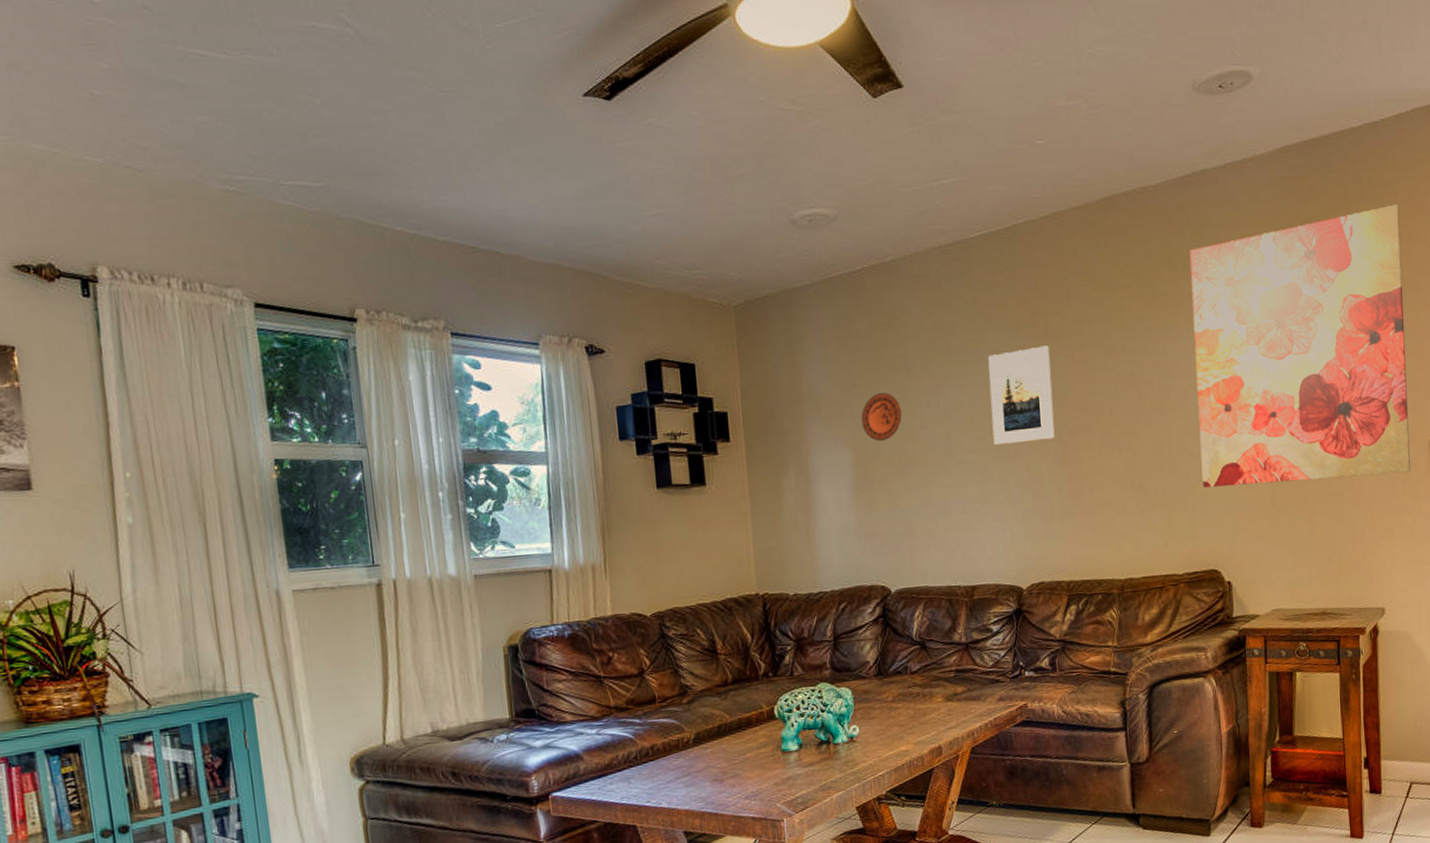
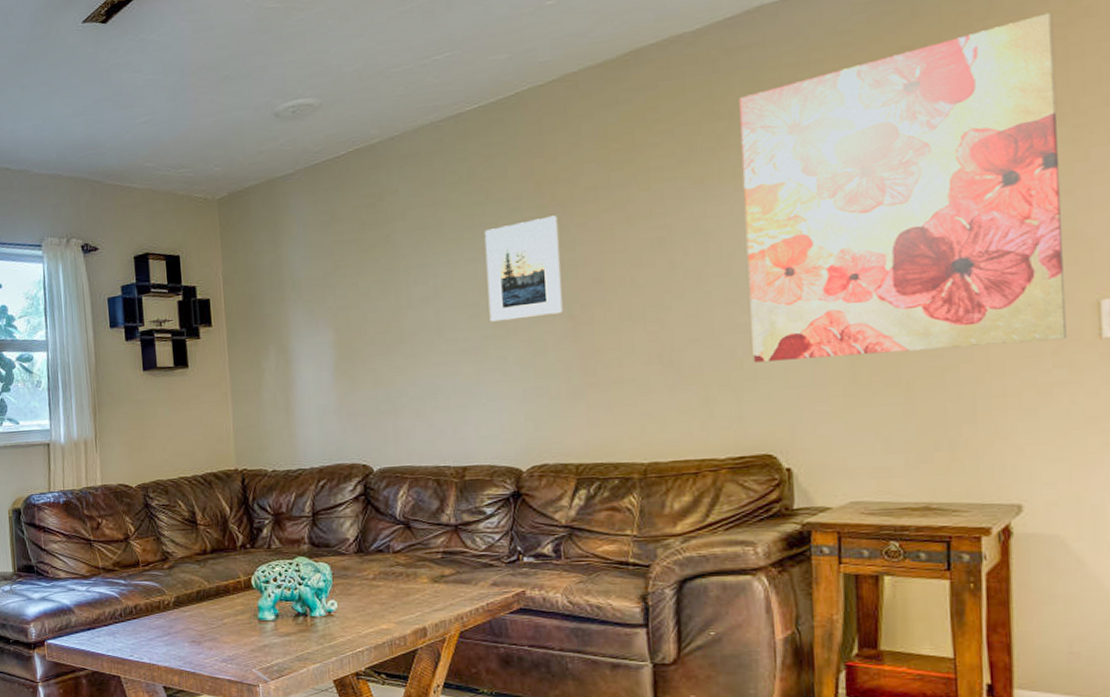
decorative plate: present [861,393,902,441] -> none [344,273,387,322]

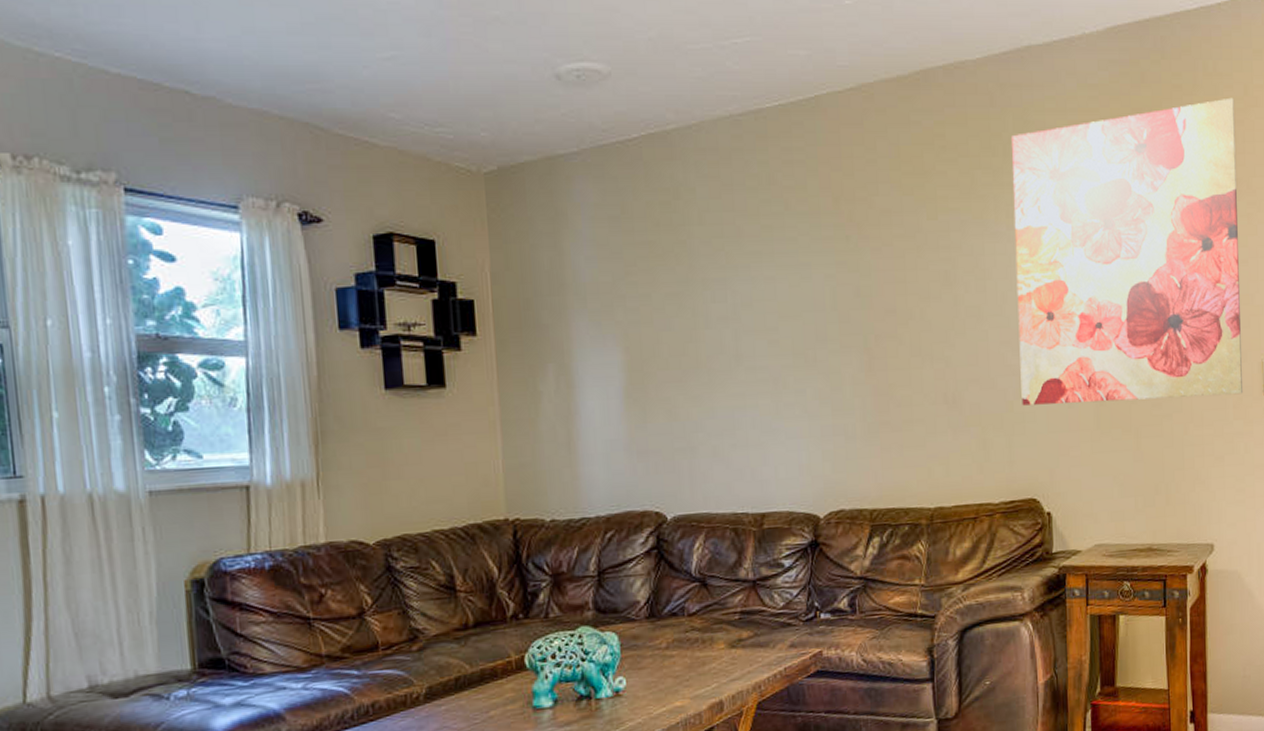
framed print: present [484,215,563,322] -> none [784,237,859,350]

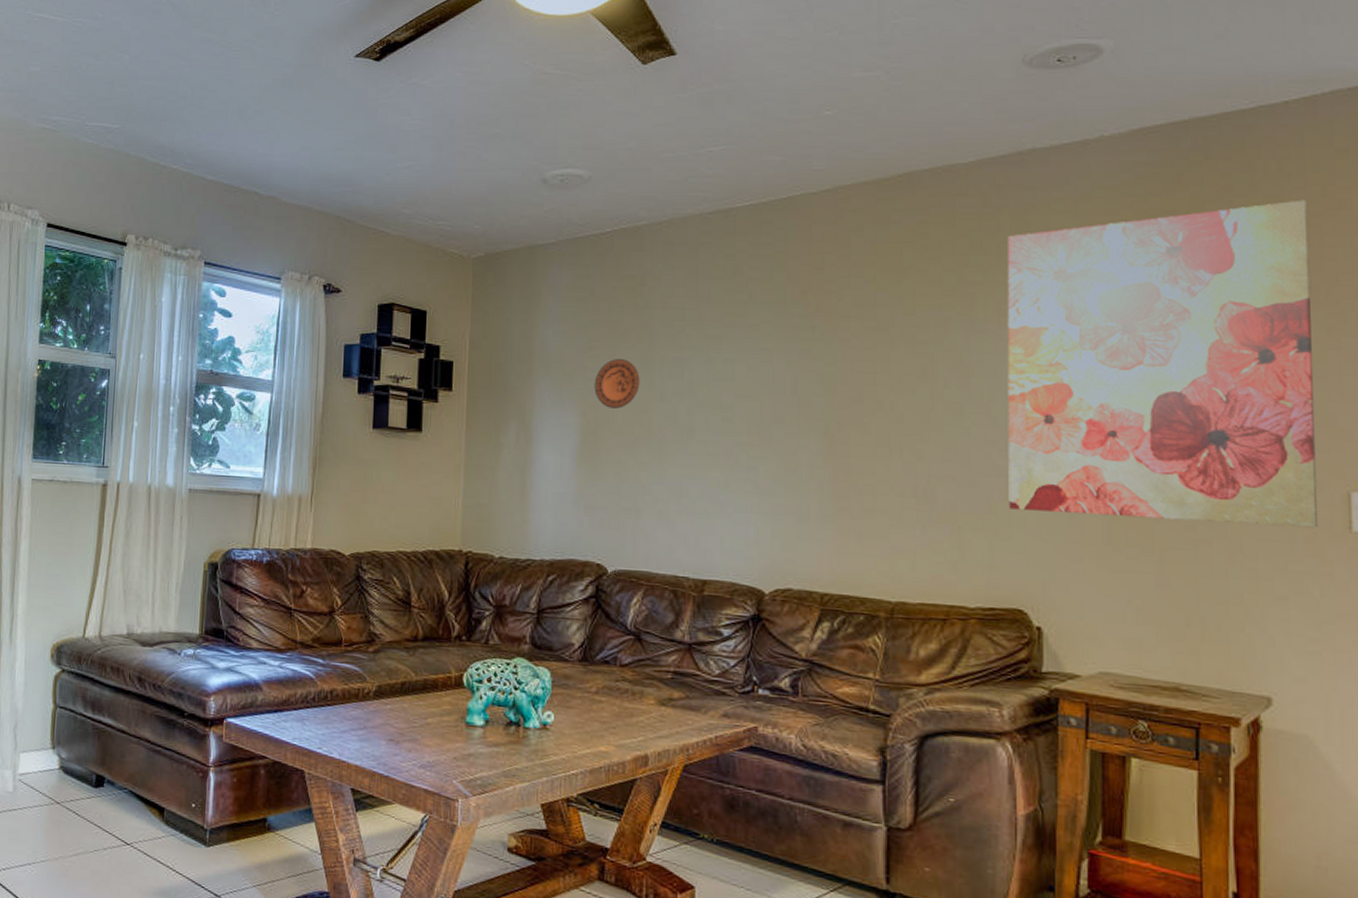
decorative plate: none [635,284,683,340] -> present [594,359,640,409]

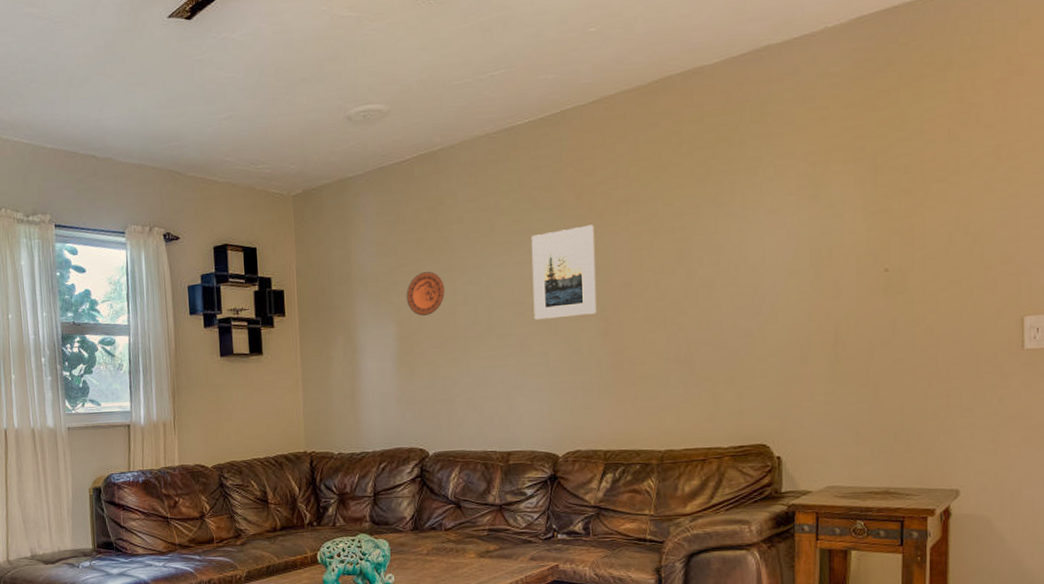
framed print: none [743,326,820,430] -> present [531,225,597,320]
wall art: present [1006,199,1319,528] -> none [748,68,999,363]

